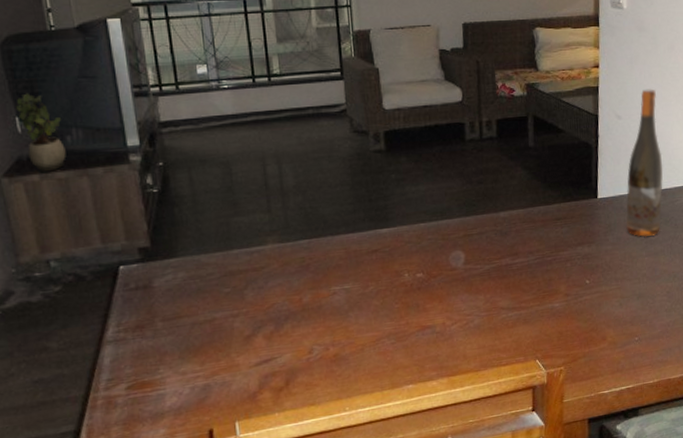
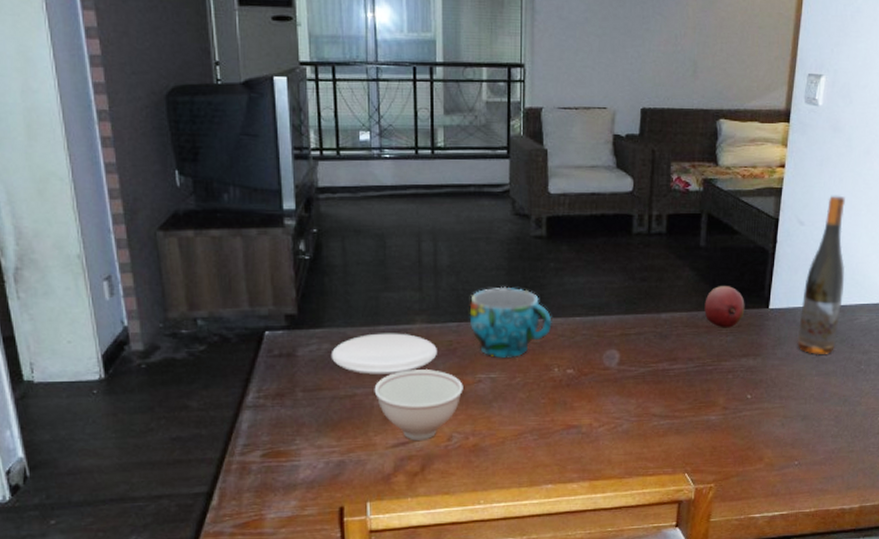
potted plant: present [16,93,66,172] -> none [177,147,222,229]
plate: none [187,255,291,299] -> present [330,333,437,375]
bowl: none [232,287,320,357] -> present [374,369,463,441]
cup: none [318,201,399,269] -> present [469,286,552,358]
fruit: none [538,181,576,221] -> present [704,286,745,328]

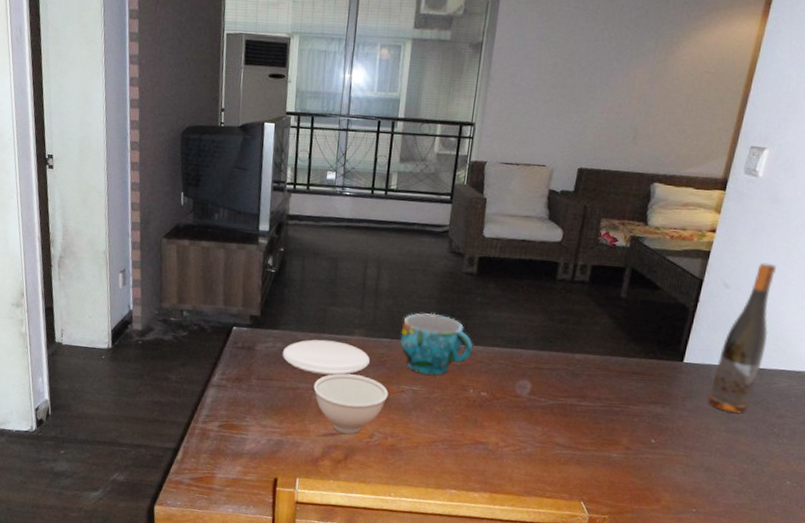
fruit: present [704,286,745,328] -> none [617,335,660,376]

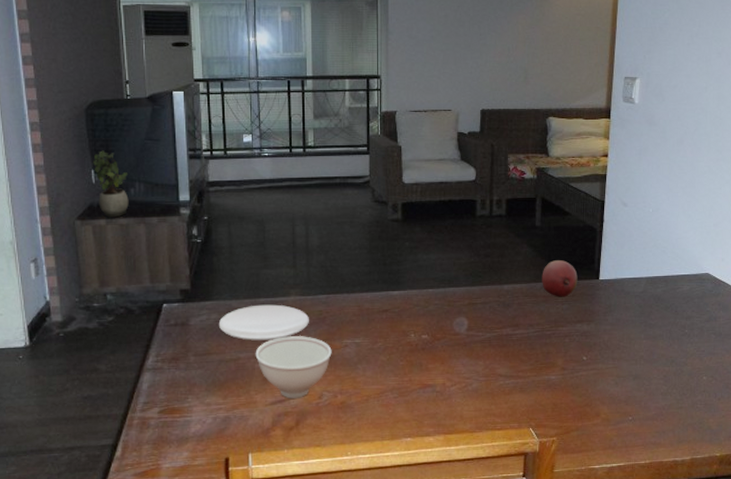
potted plant: none [183,174,214,240] -> present [93,150,129,218]
cup: present [400,313,474,375] -> none [336,263,408,325]
fruit: none [617,335,660,376] -> present [542,260,578,297]
wine bottle: present [708,262,777,413] -> none [626,180,666,321]

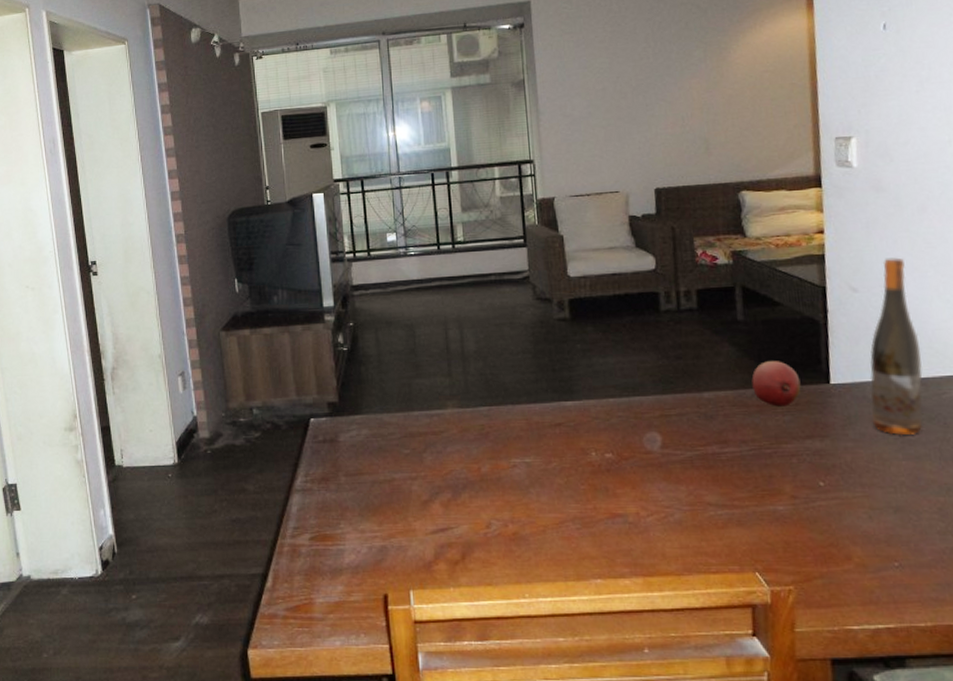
potted plant: present [93,150,129,218] -> none [236,258,272,328]
plate: present [218,304,309,341] -> none [369,418,470,460]
bowl: present [255,336,332,399] -> none [411,454,499,527]
wine bottle: none [626,180,666,321] -> present [869,257,924,436]

